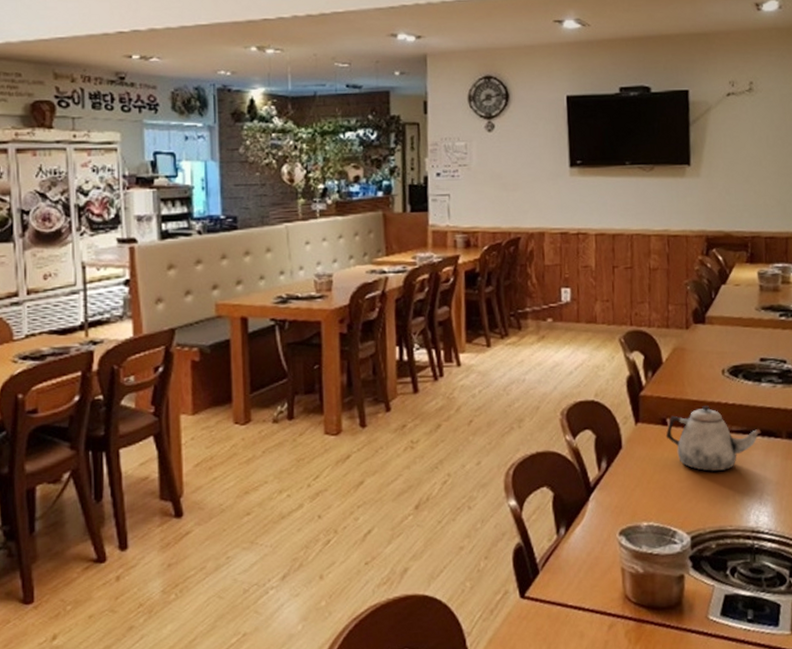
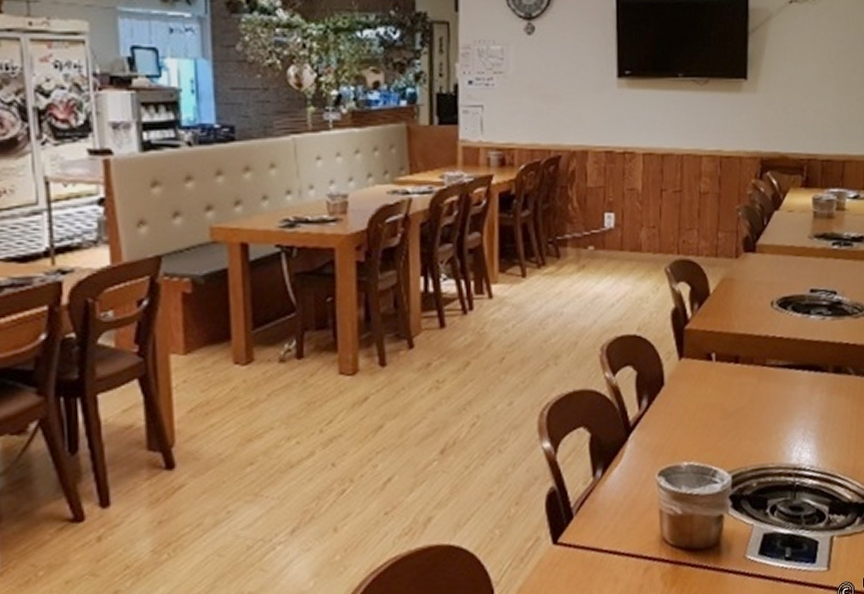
teapot: present [665,406,761,472] -> none [710,339,807,408]

